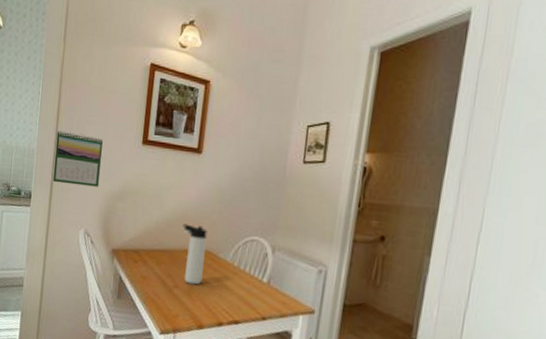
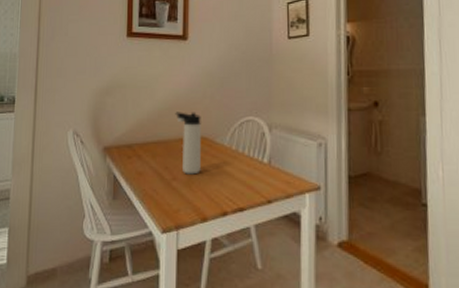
calendar: present [52,130,103,187] -> none [37,32,87,85]

